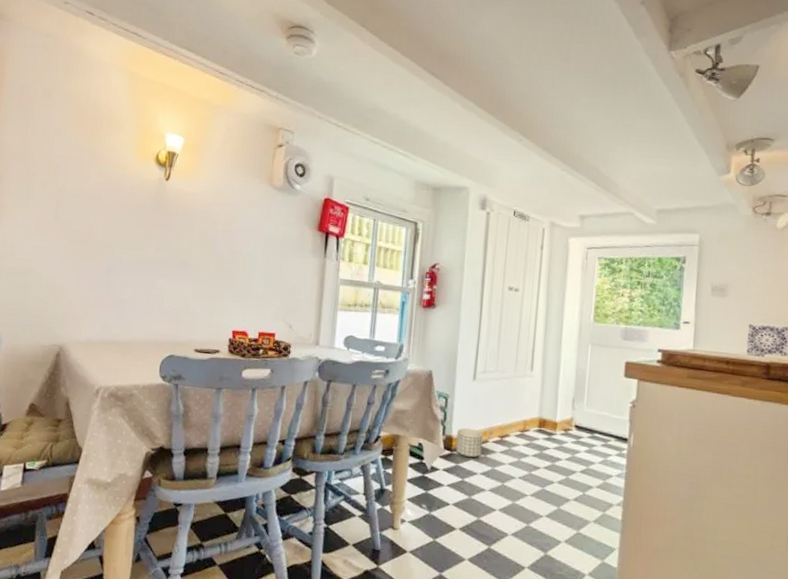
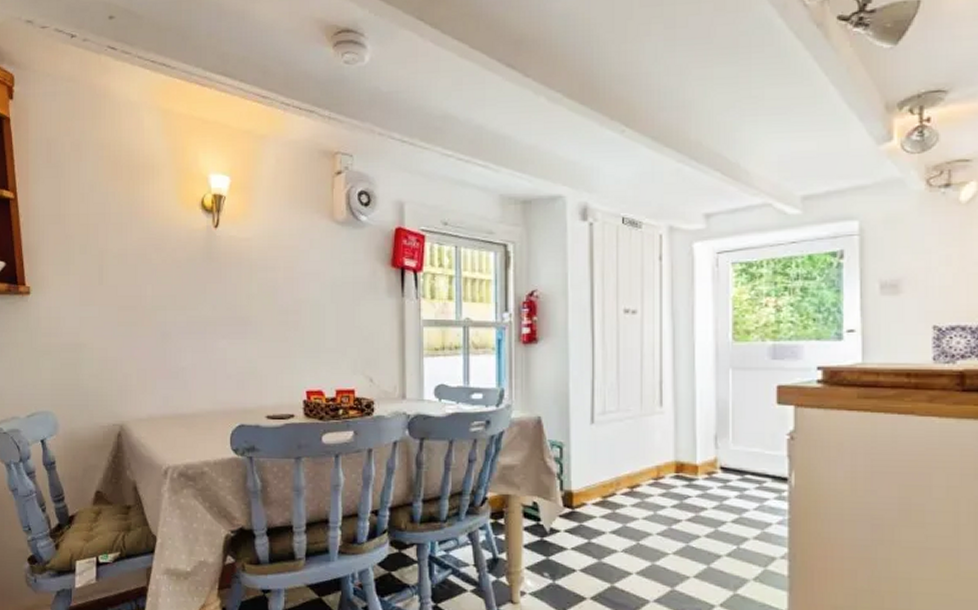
planter: present [456,427,483,458] -> none [577,480,609,515]

